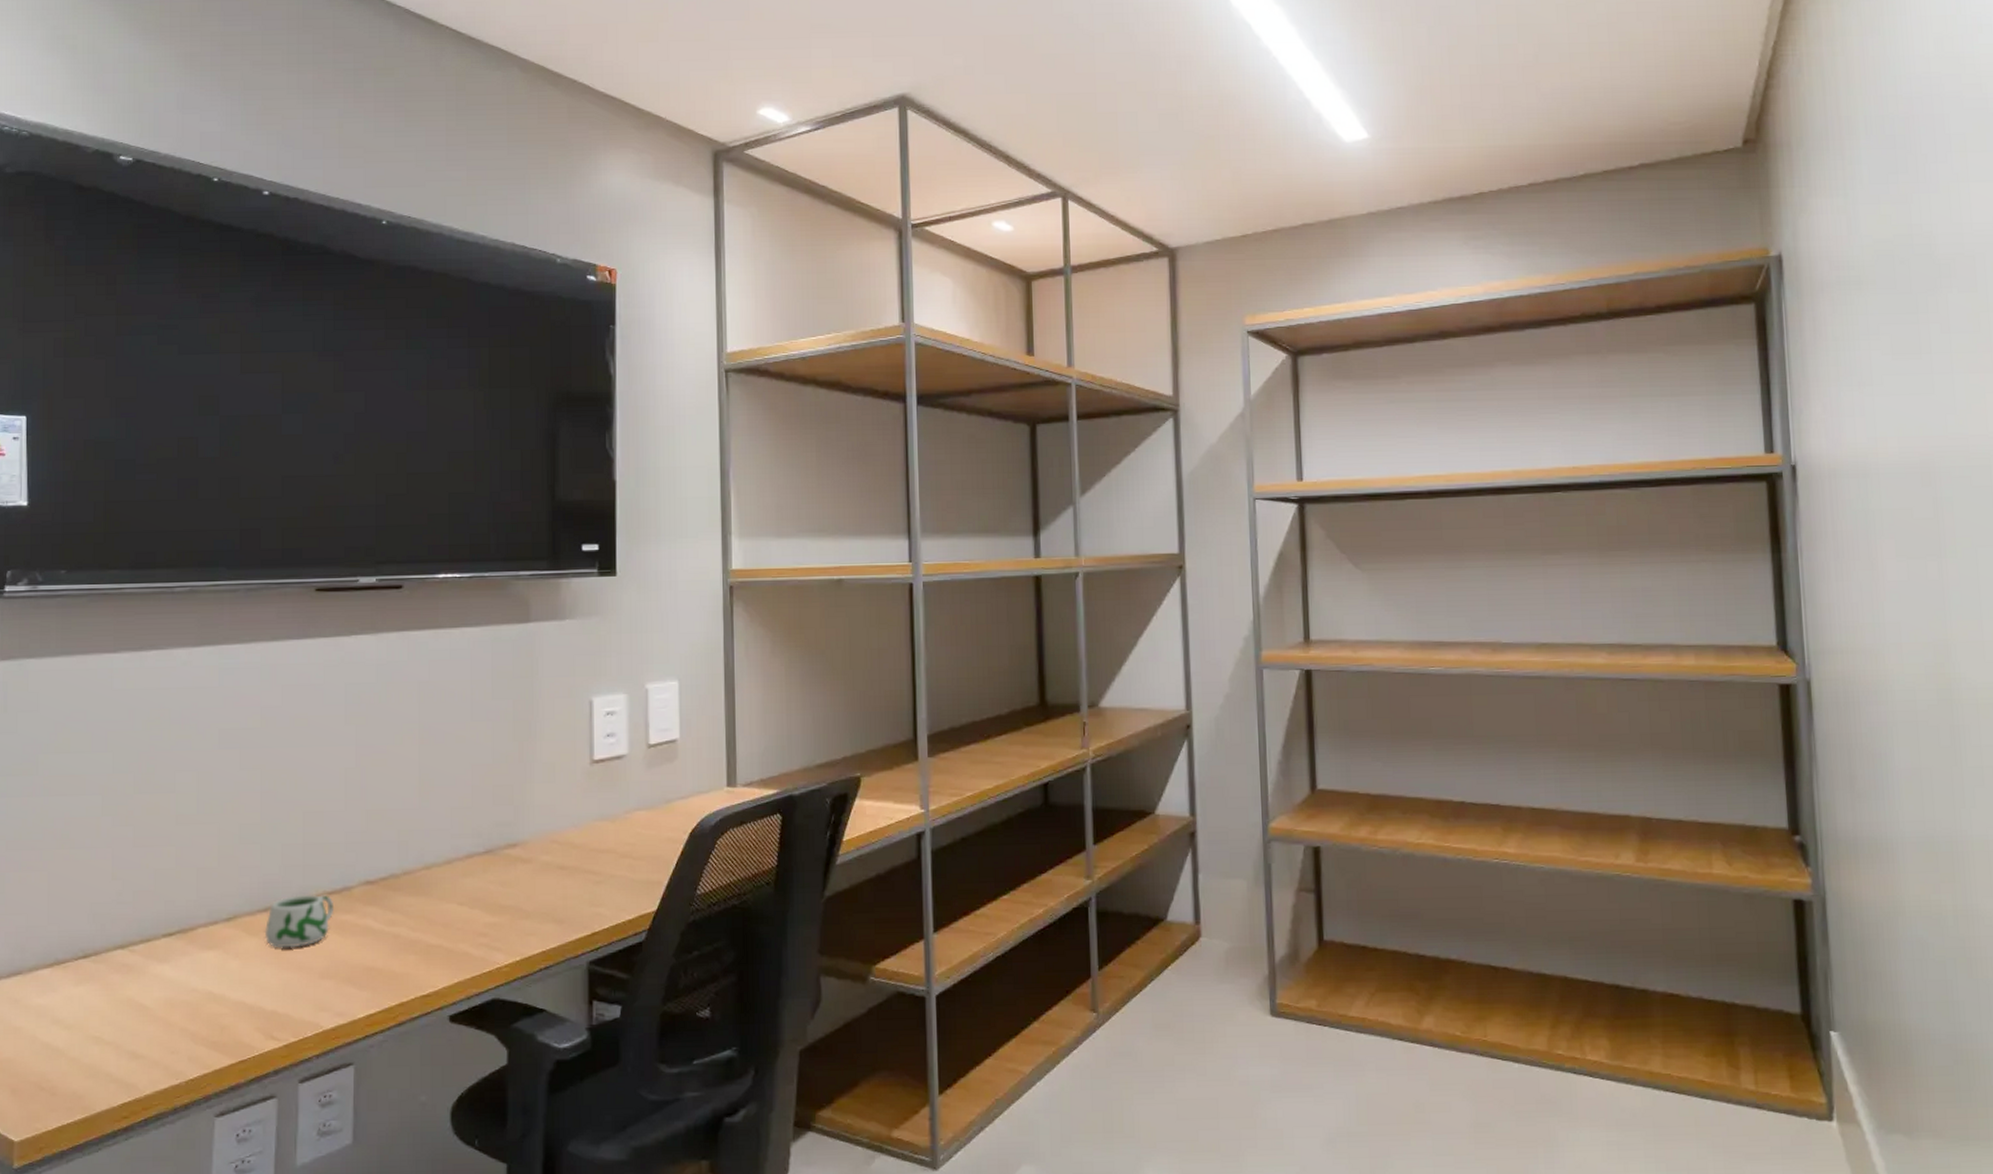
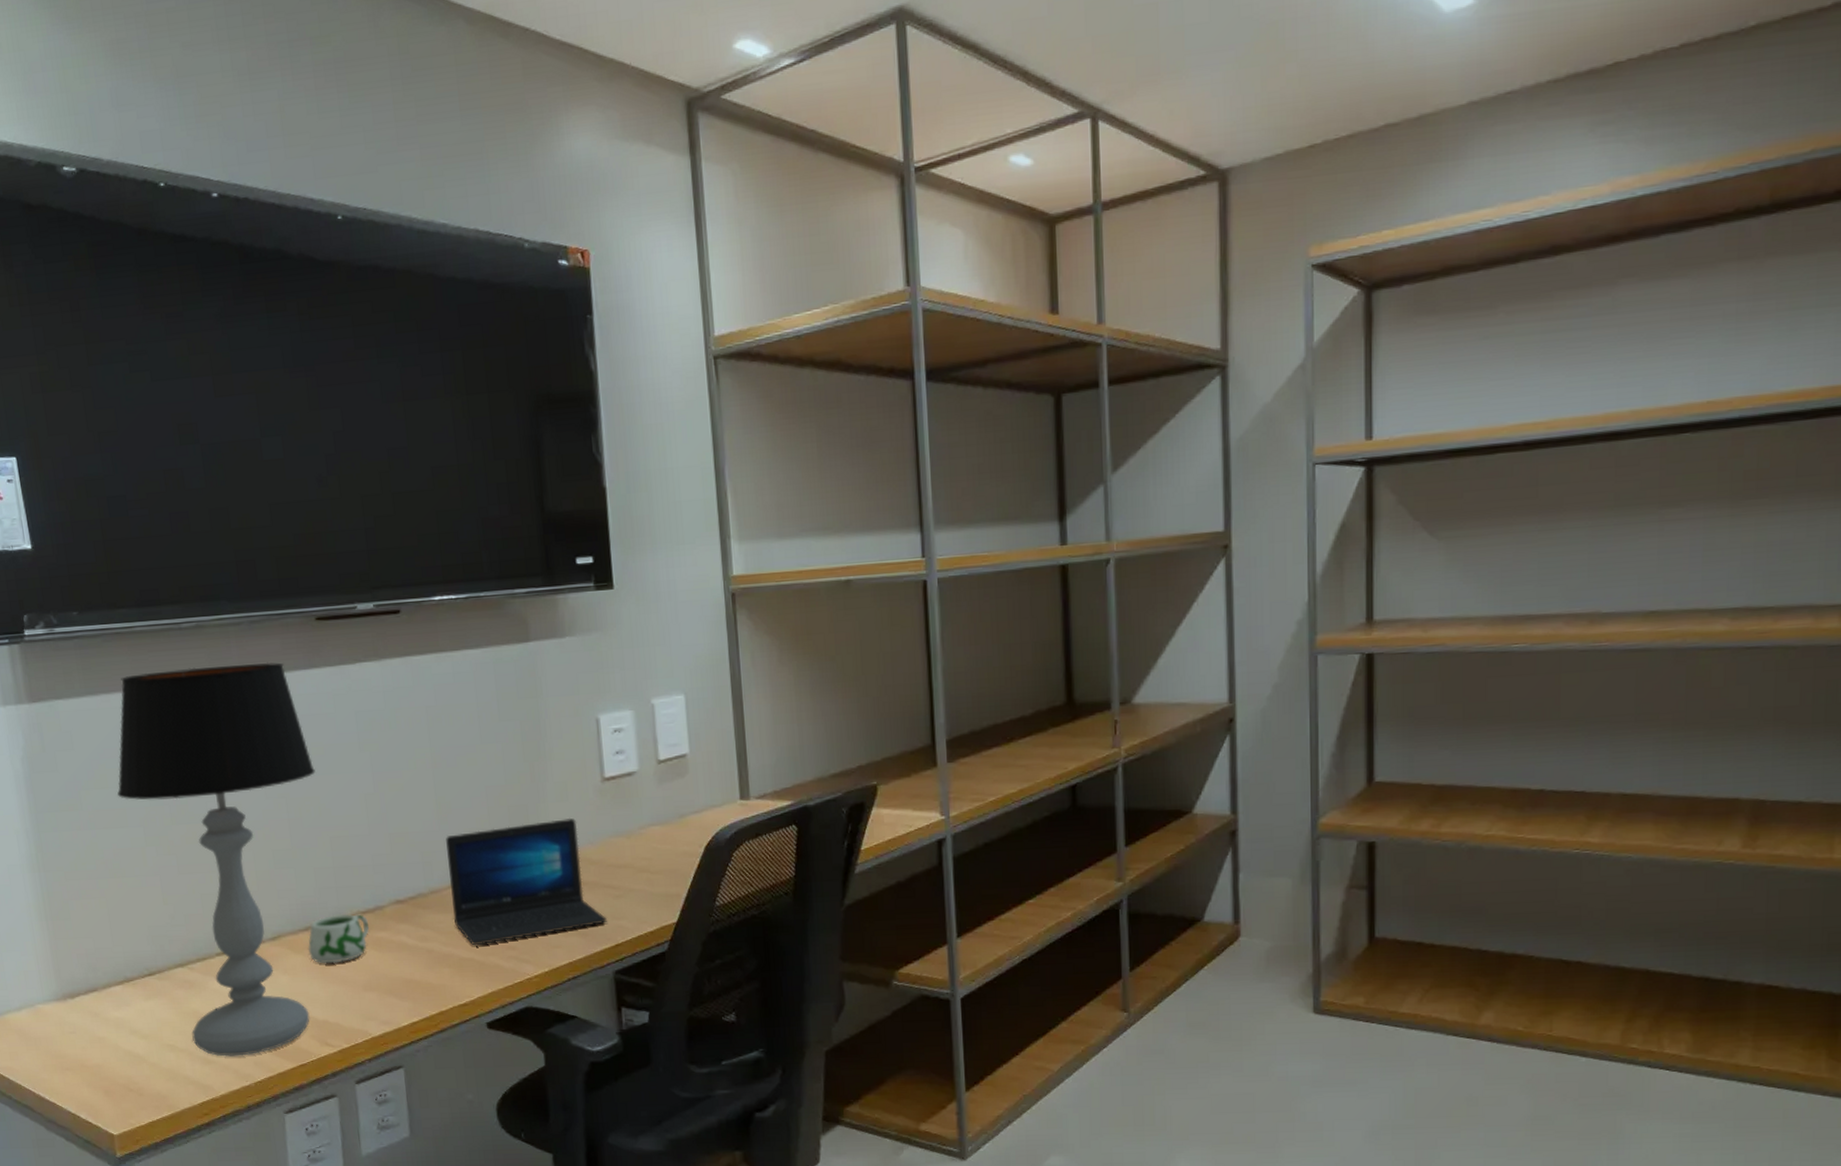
table lamp: none [79,630,296,1051] -> present [117,662,315,1057]
laptop: none [425,799,585,932] -> present [446,817,607,946]

